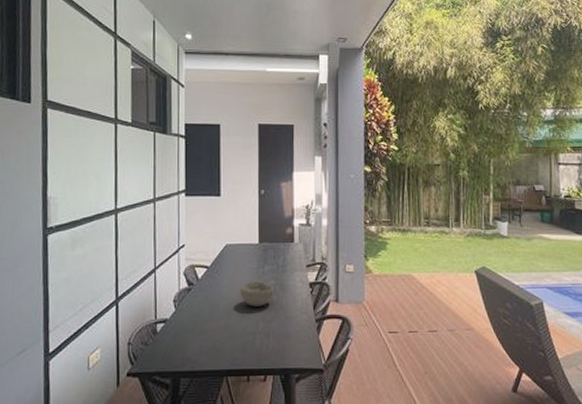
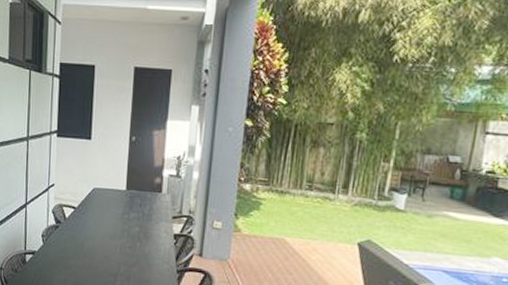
bowl: present [240,281,274,307] -> none [104,226,138,251]

